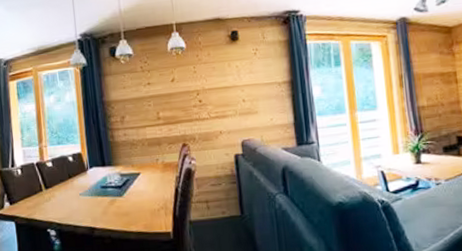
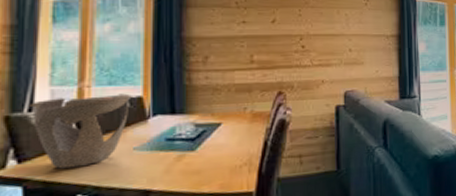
decorative bowl: none [11,151,75,210] -> present [28,93,134,169]

